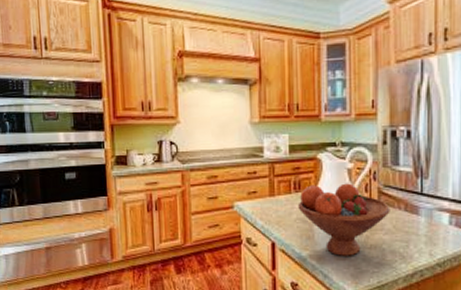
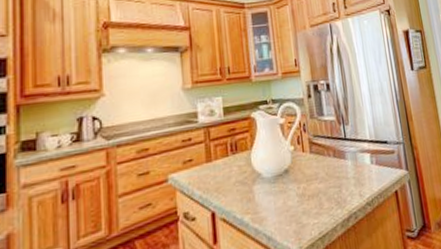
fruit bowl: present [298,183,390,256] -> none [236,138,322,214]

